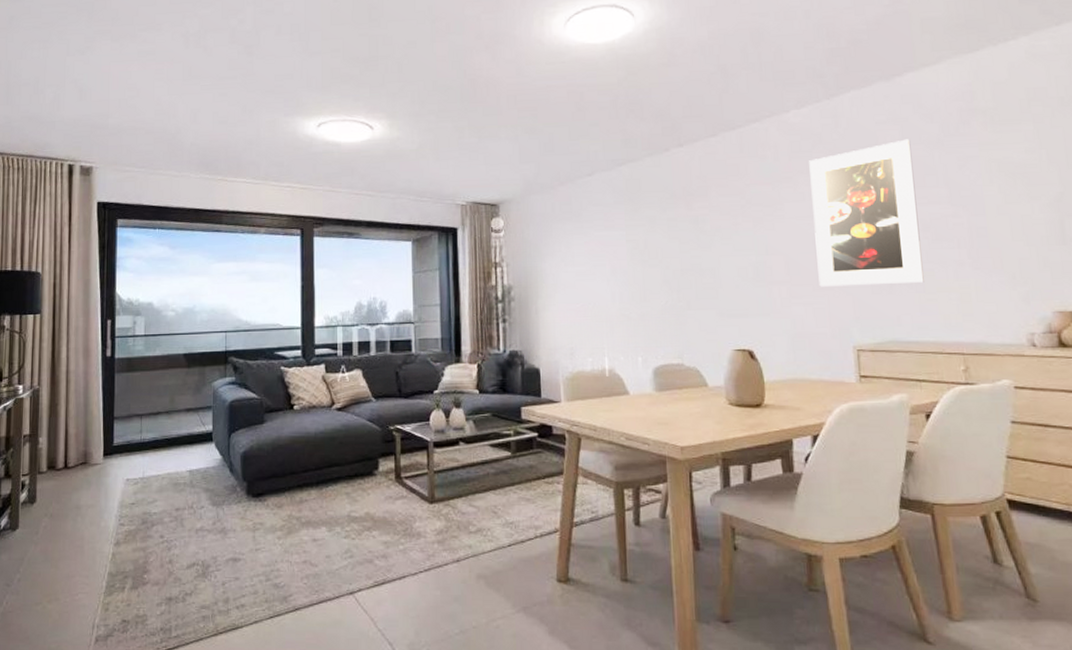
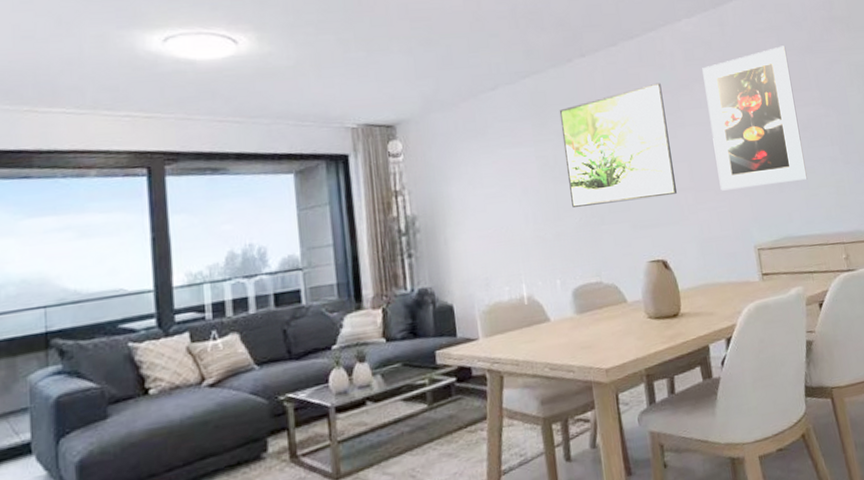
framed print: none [652,174,770,291] -> present [559,83,677,207]

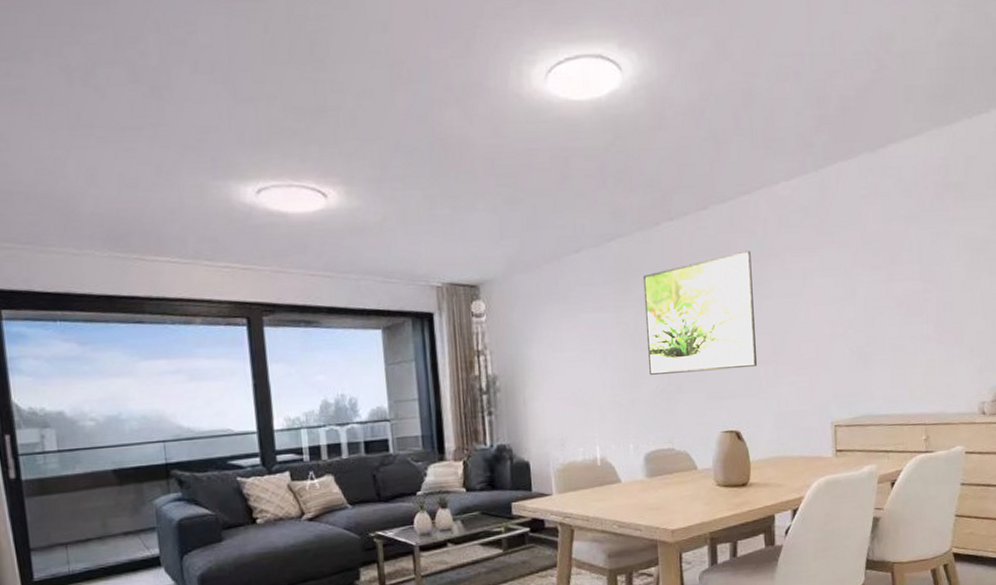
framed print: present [702,46,808,191] -> none [796,214,896,365]

